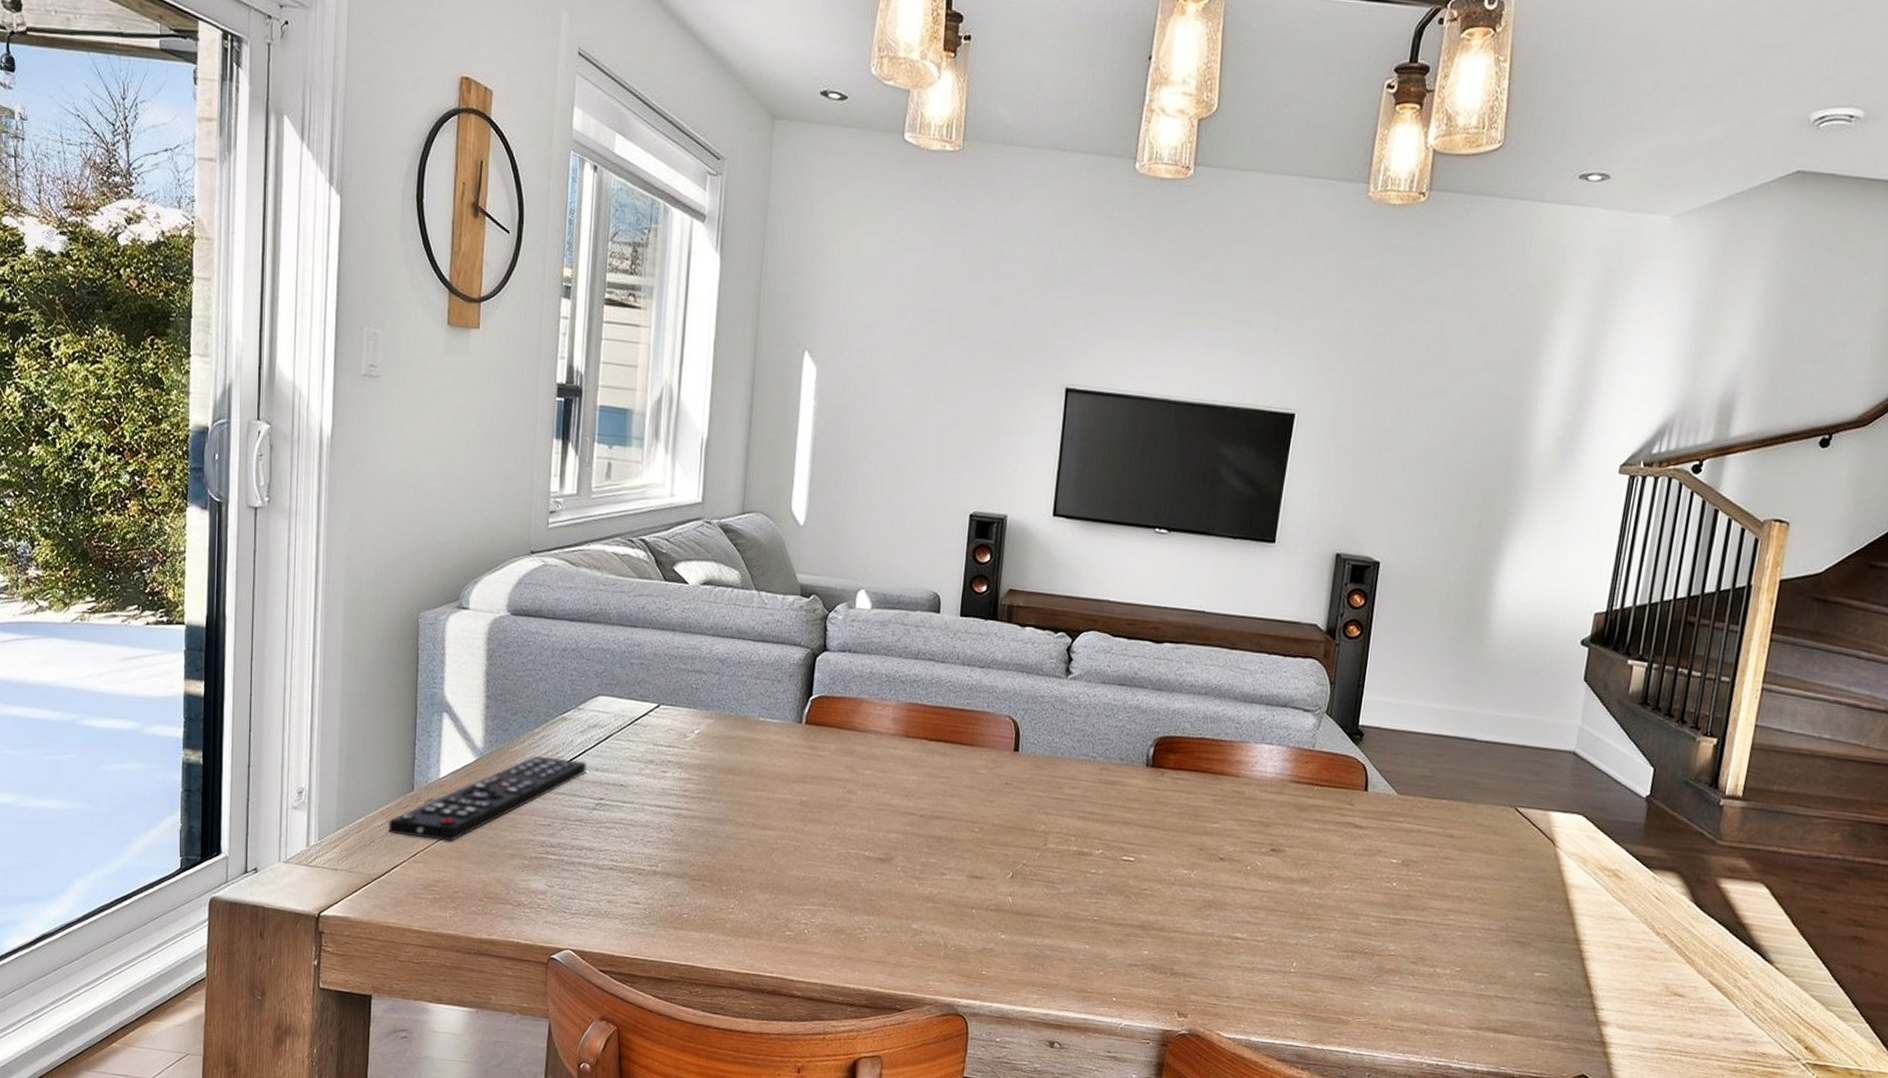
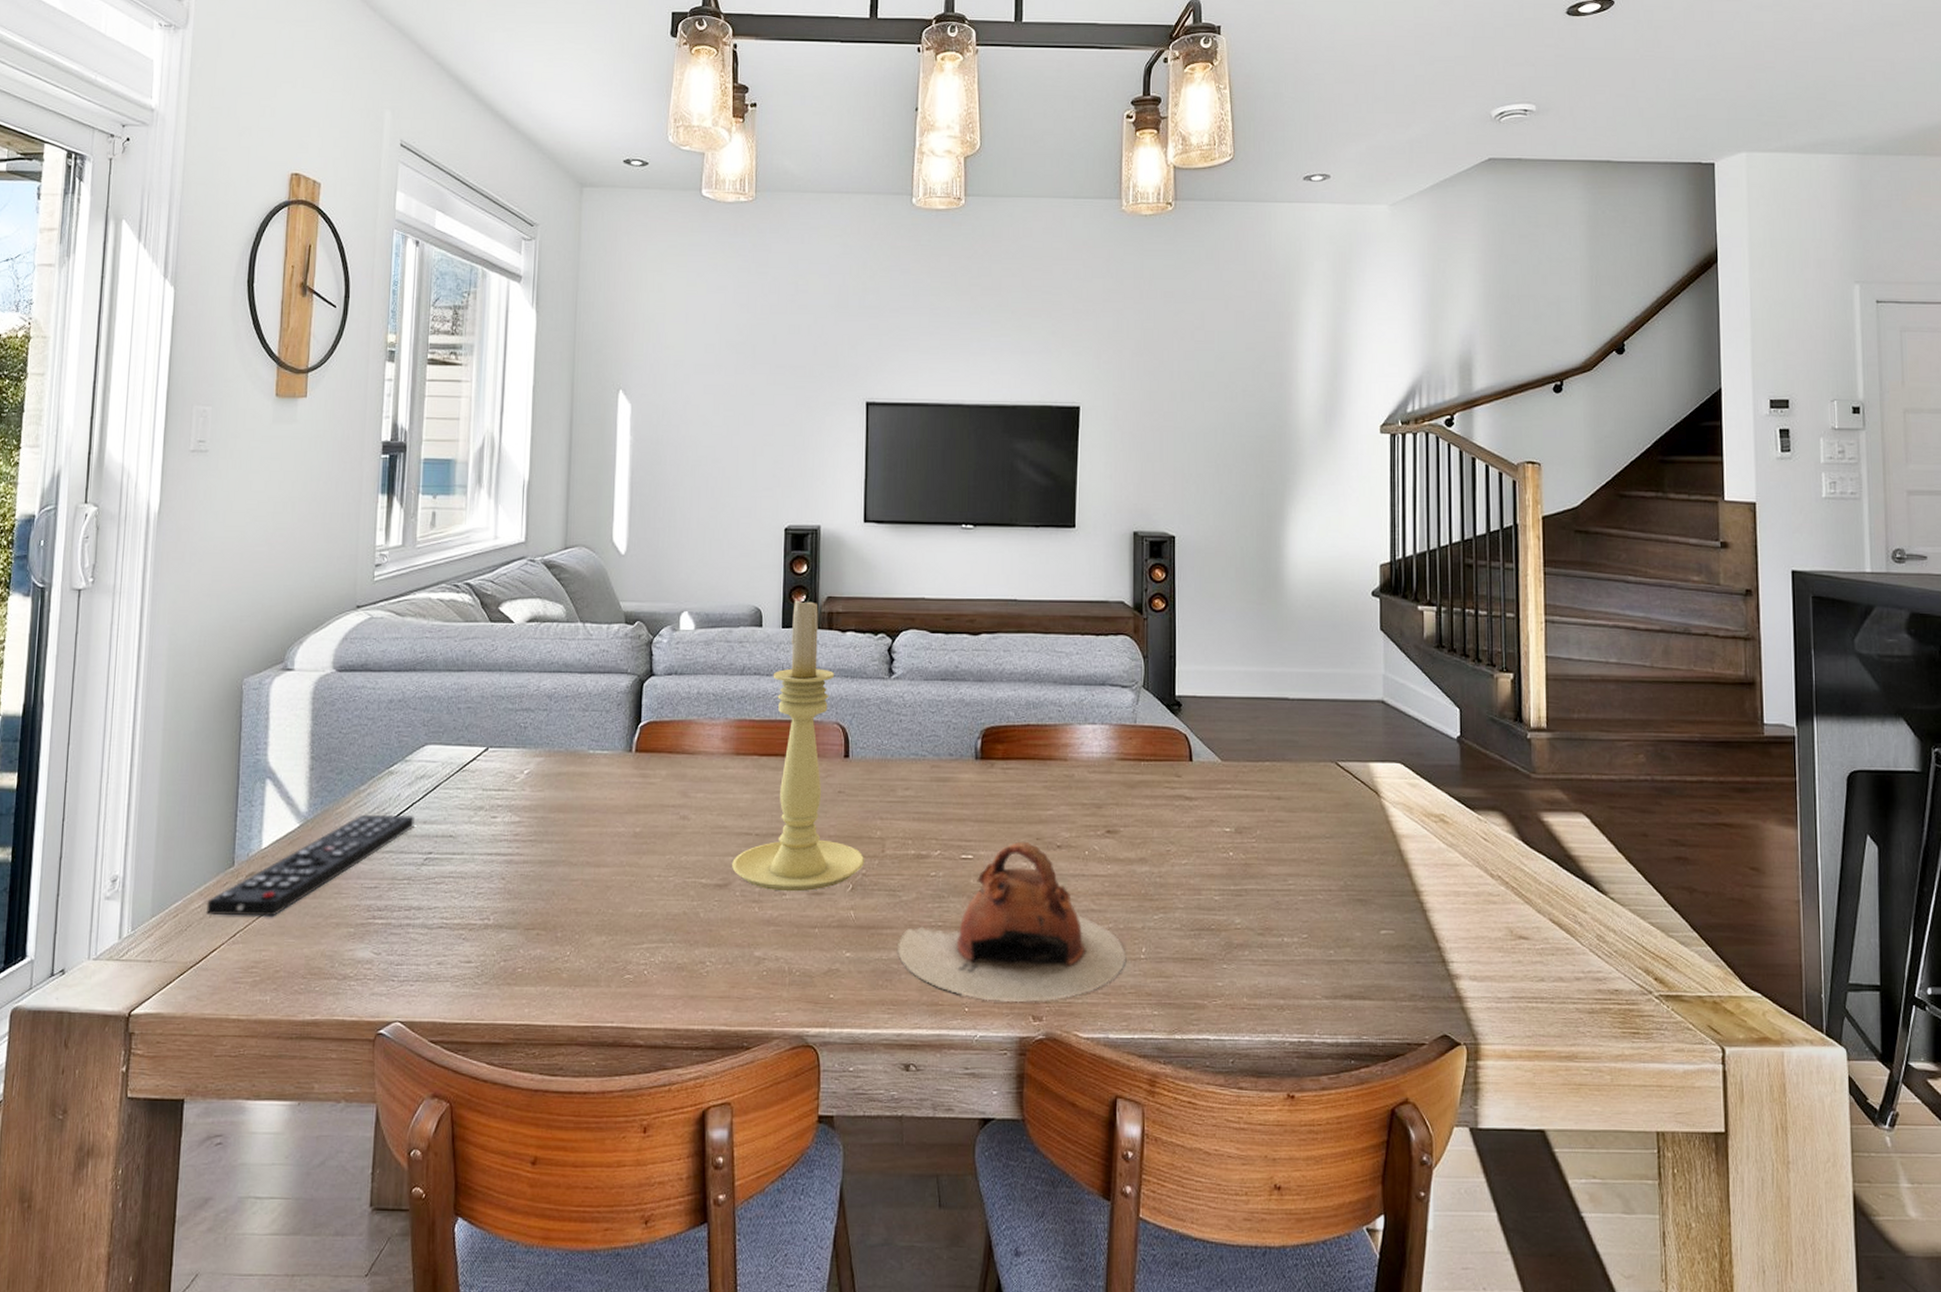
candle holder: none [895,586,1027,874] -> present [732,596,865,892]
teapot: none [1050,850,1277,1001] -> present [896,841,1127,1003]

